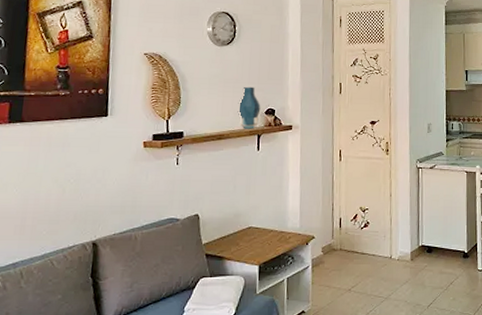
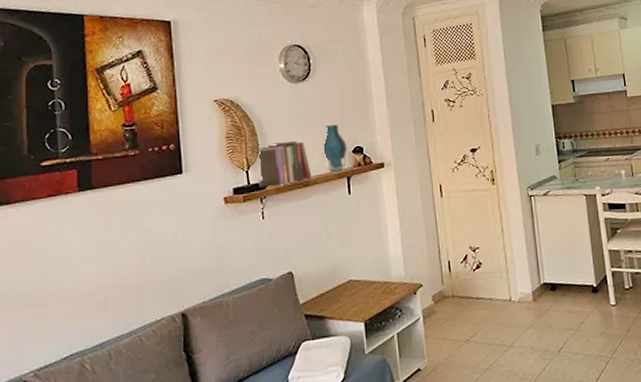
books: none [176,98,226,137] -> present [257,141,312,187]

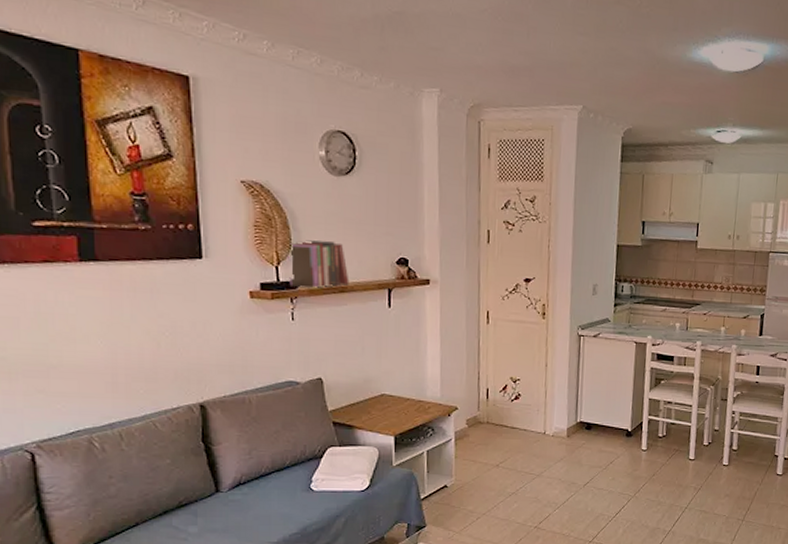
vase: present [321,124,347,172] -> none [362,229,391,282]

